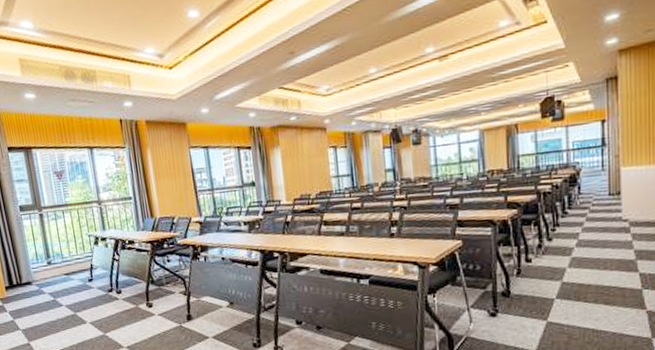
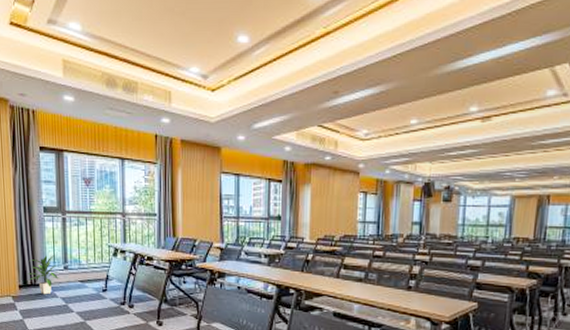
indoor plant: none [11,252,45,293] -> present [26,255,60,295]

